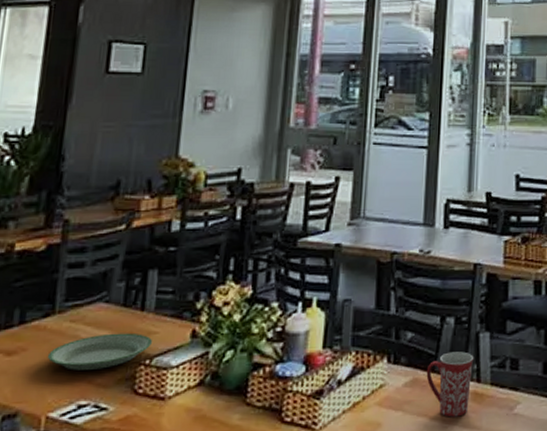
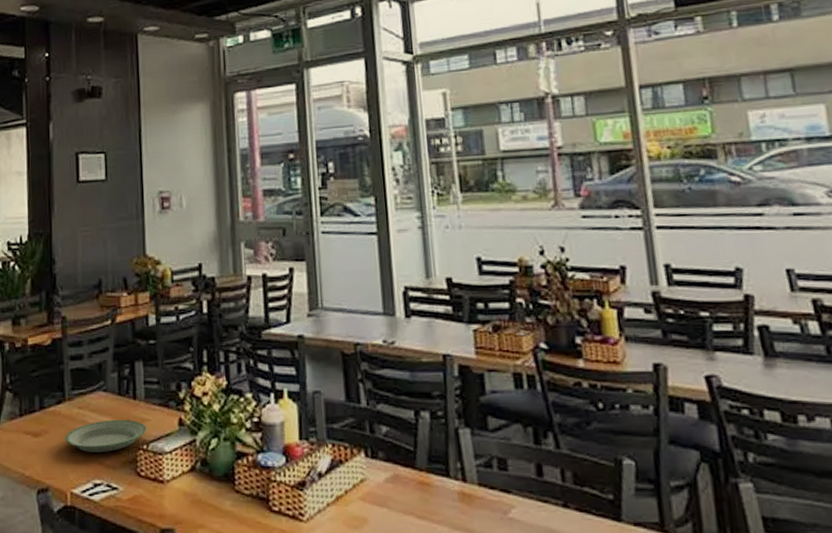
mug: present [426,351,474,417] -> none [406,448,457,518]

